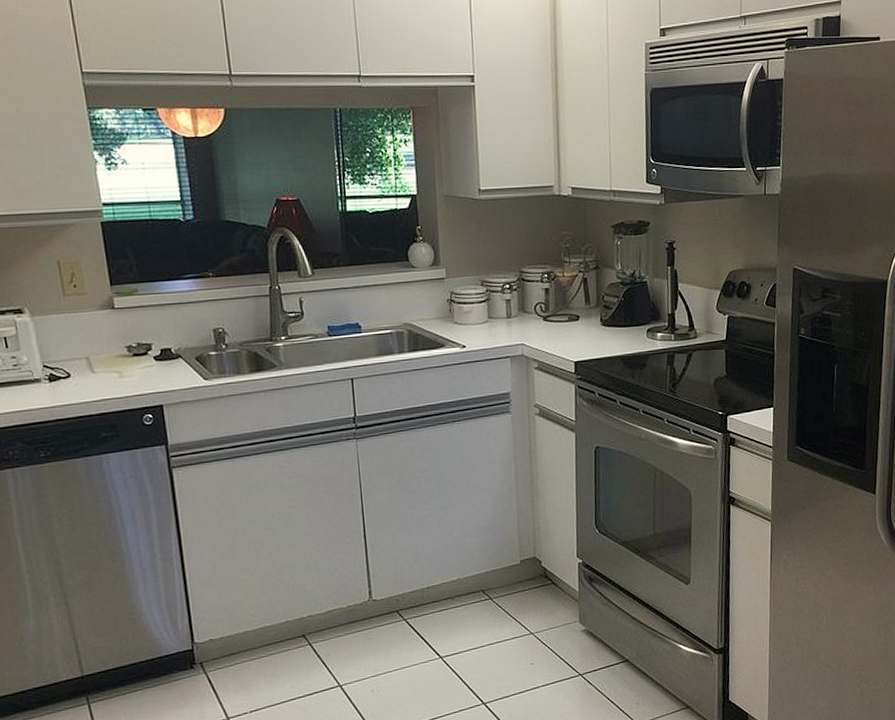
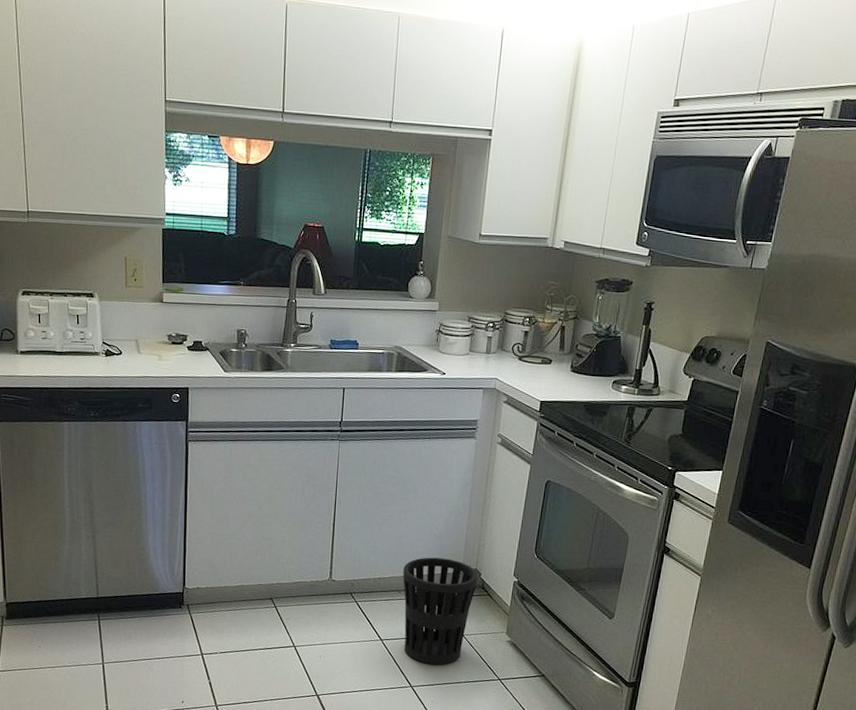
wastebasket: none [453,551,539,674] -> present [403,557,478,665]

